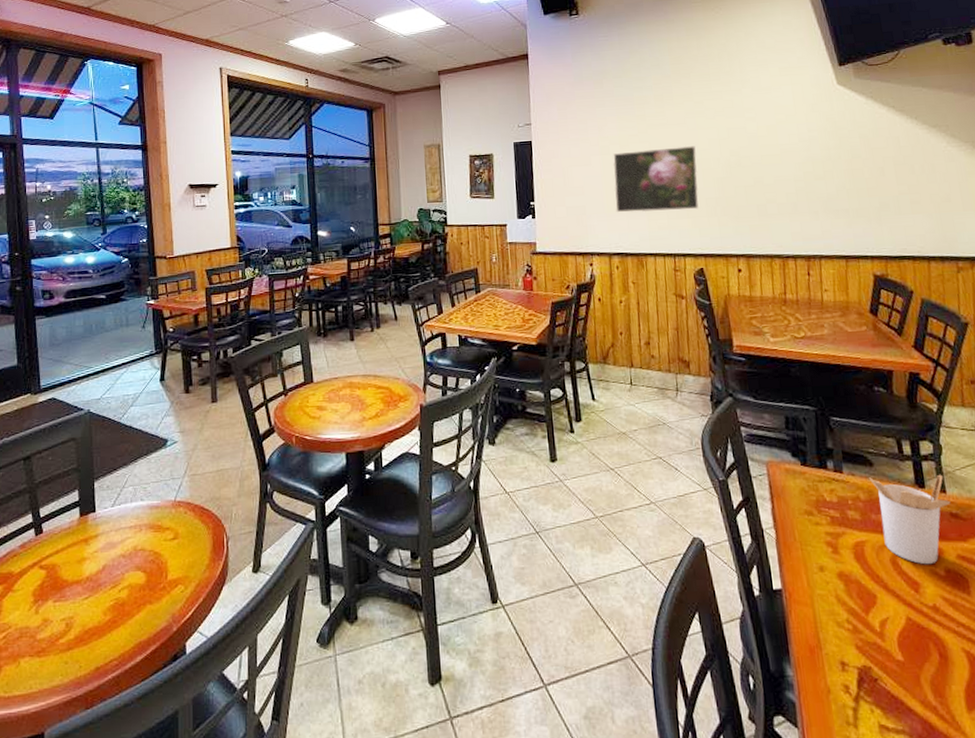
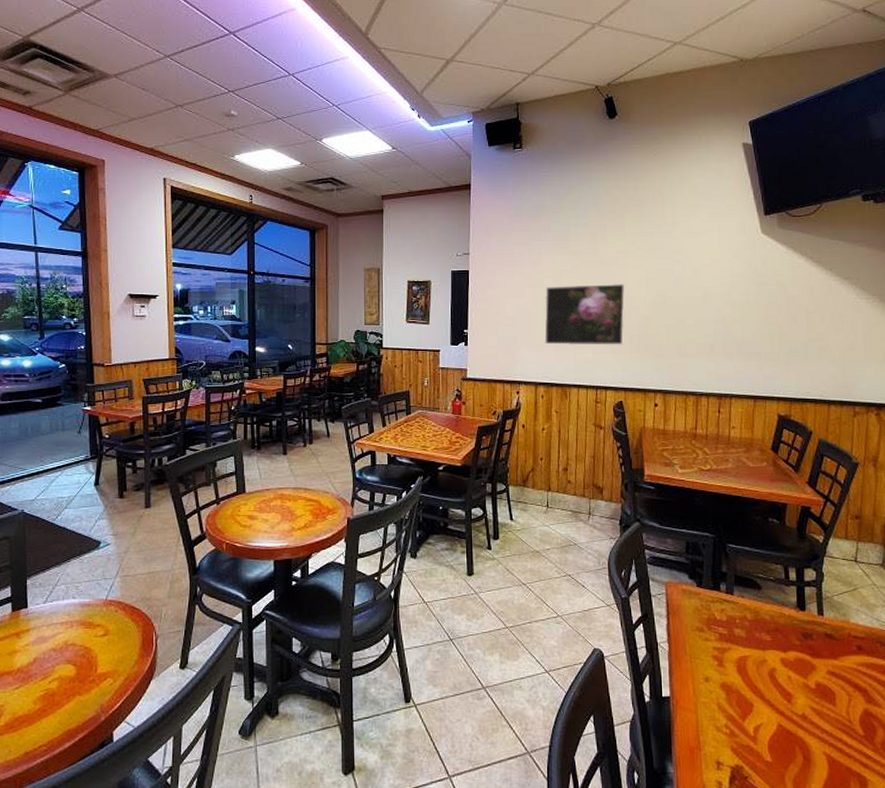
utensil holder: present [868,474,951,565] -> none [756,599,827,679]

